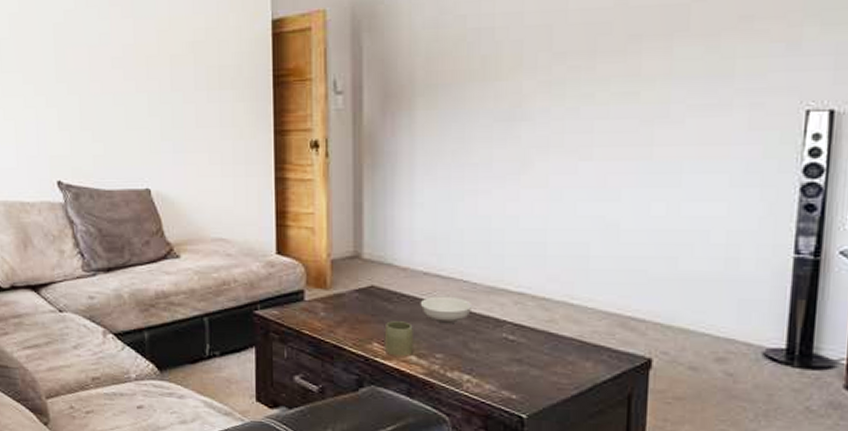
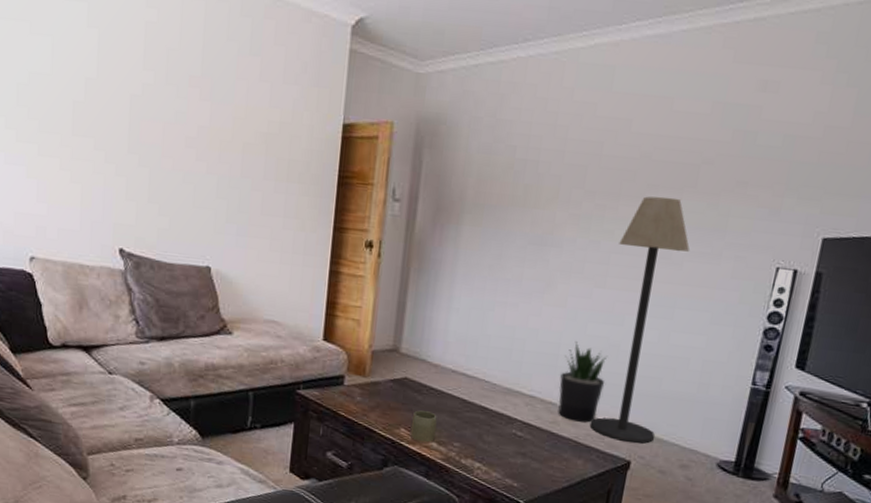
bowl: present [420,296,473,324] -> none [445,392,491,418]
planter: none [552,225,606,318] -> present [558,341,607,423]
floor lamp: none [595,46,690,336] -> present [589,196,690,444]

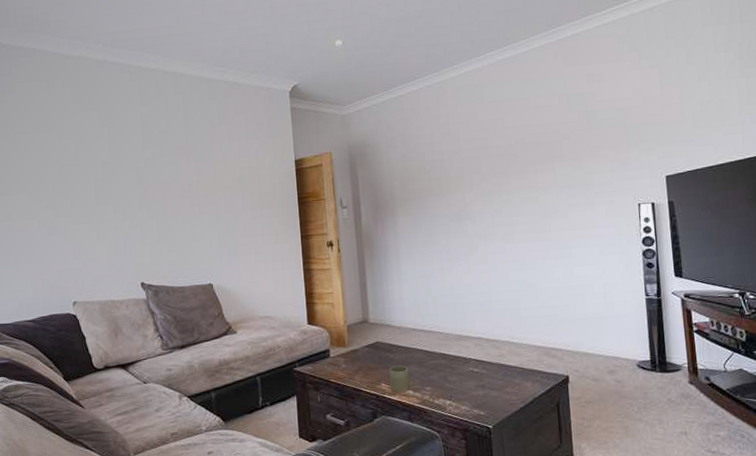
planter: present [558,341,607,423] -> none [497,288,533,352]
floor lamp: present [589,196,690,444] -> none [516,167,582,361]

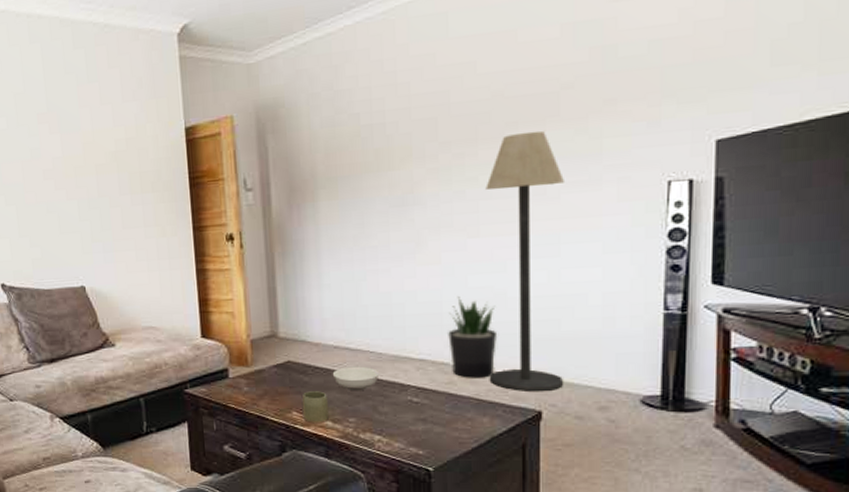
bowl: none [411,344,448,365] -> present [332,366,380,392]
planter: none [497,288,533,352] -> present [448,297,496,378]
floor lamp: none [516,167,582,361] -> present [486,130,564,391]

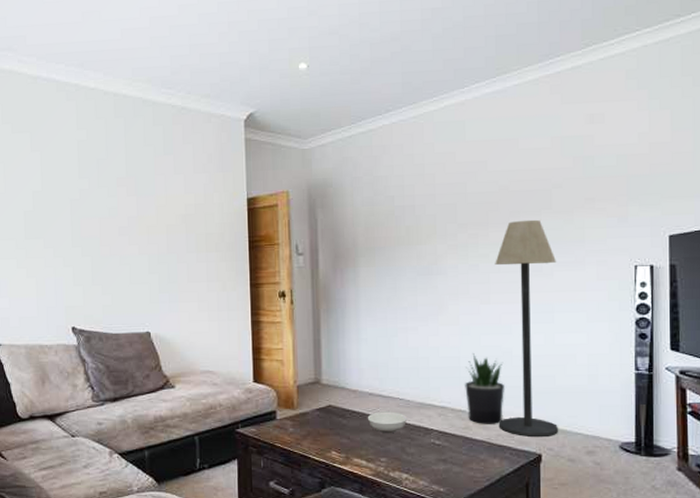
mug: present [301,391,330,424] -> none [340,433,364,463]

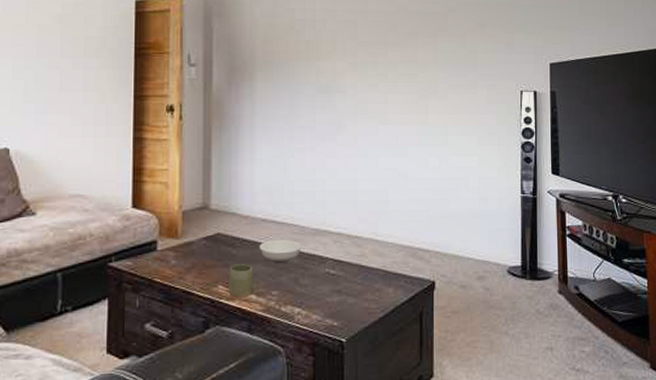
mug: none [340,433,364,463] -> present [228,264,254,298]
planter: present [465,353,504,424] -> none [361,176,400,251]
floor lamp: present [495,219,558,437] -> none [393,41,451,263]

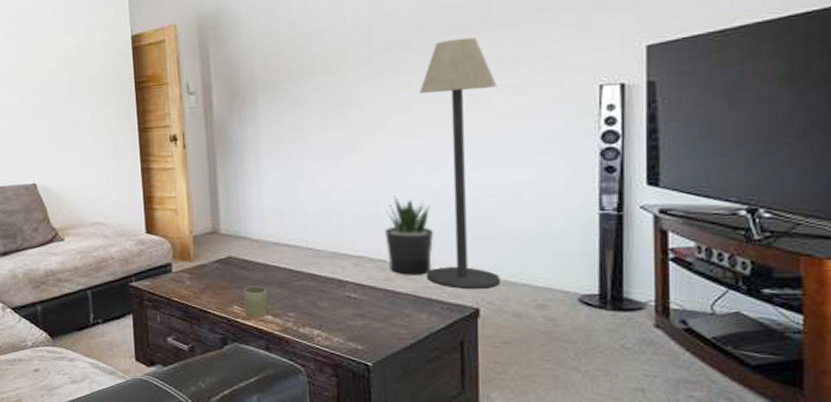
bowl: present [259,239,302,264] -> none [272,262,318,287]
planter: none [361,176,400,251] -> present [385,196,433,275]
floor lamp: none [393,41,451,263] -> present [419,37,500,289]

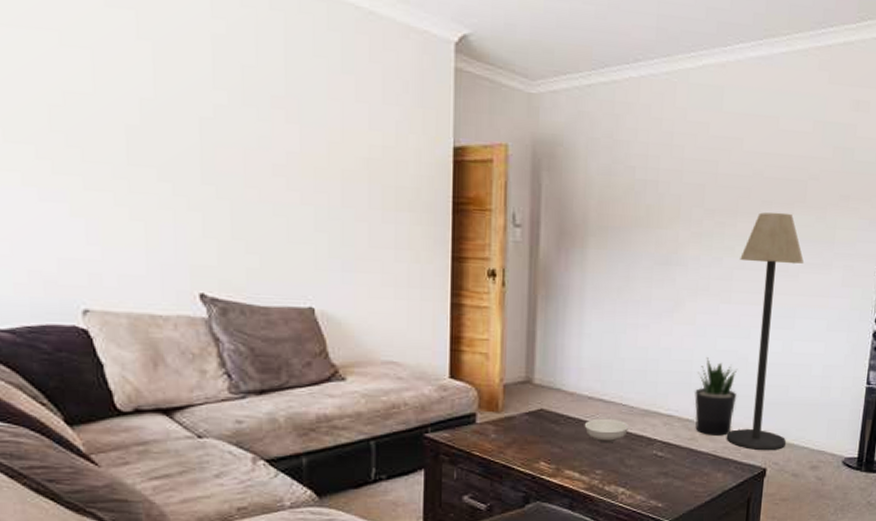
mug: present [242,286,270,318] -> none [550,441,578,475]
bowl: none [272,262,318,287] -> present [584,418,630,444]

